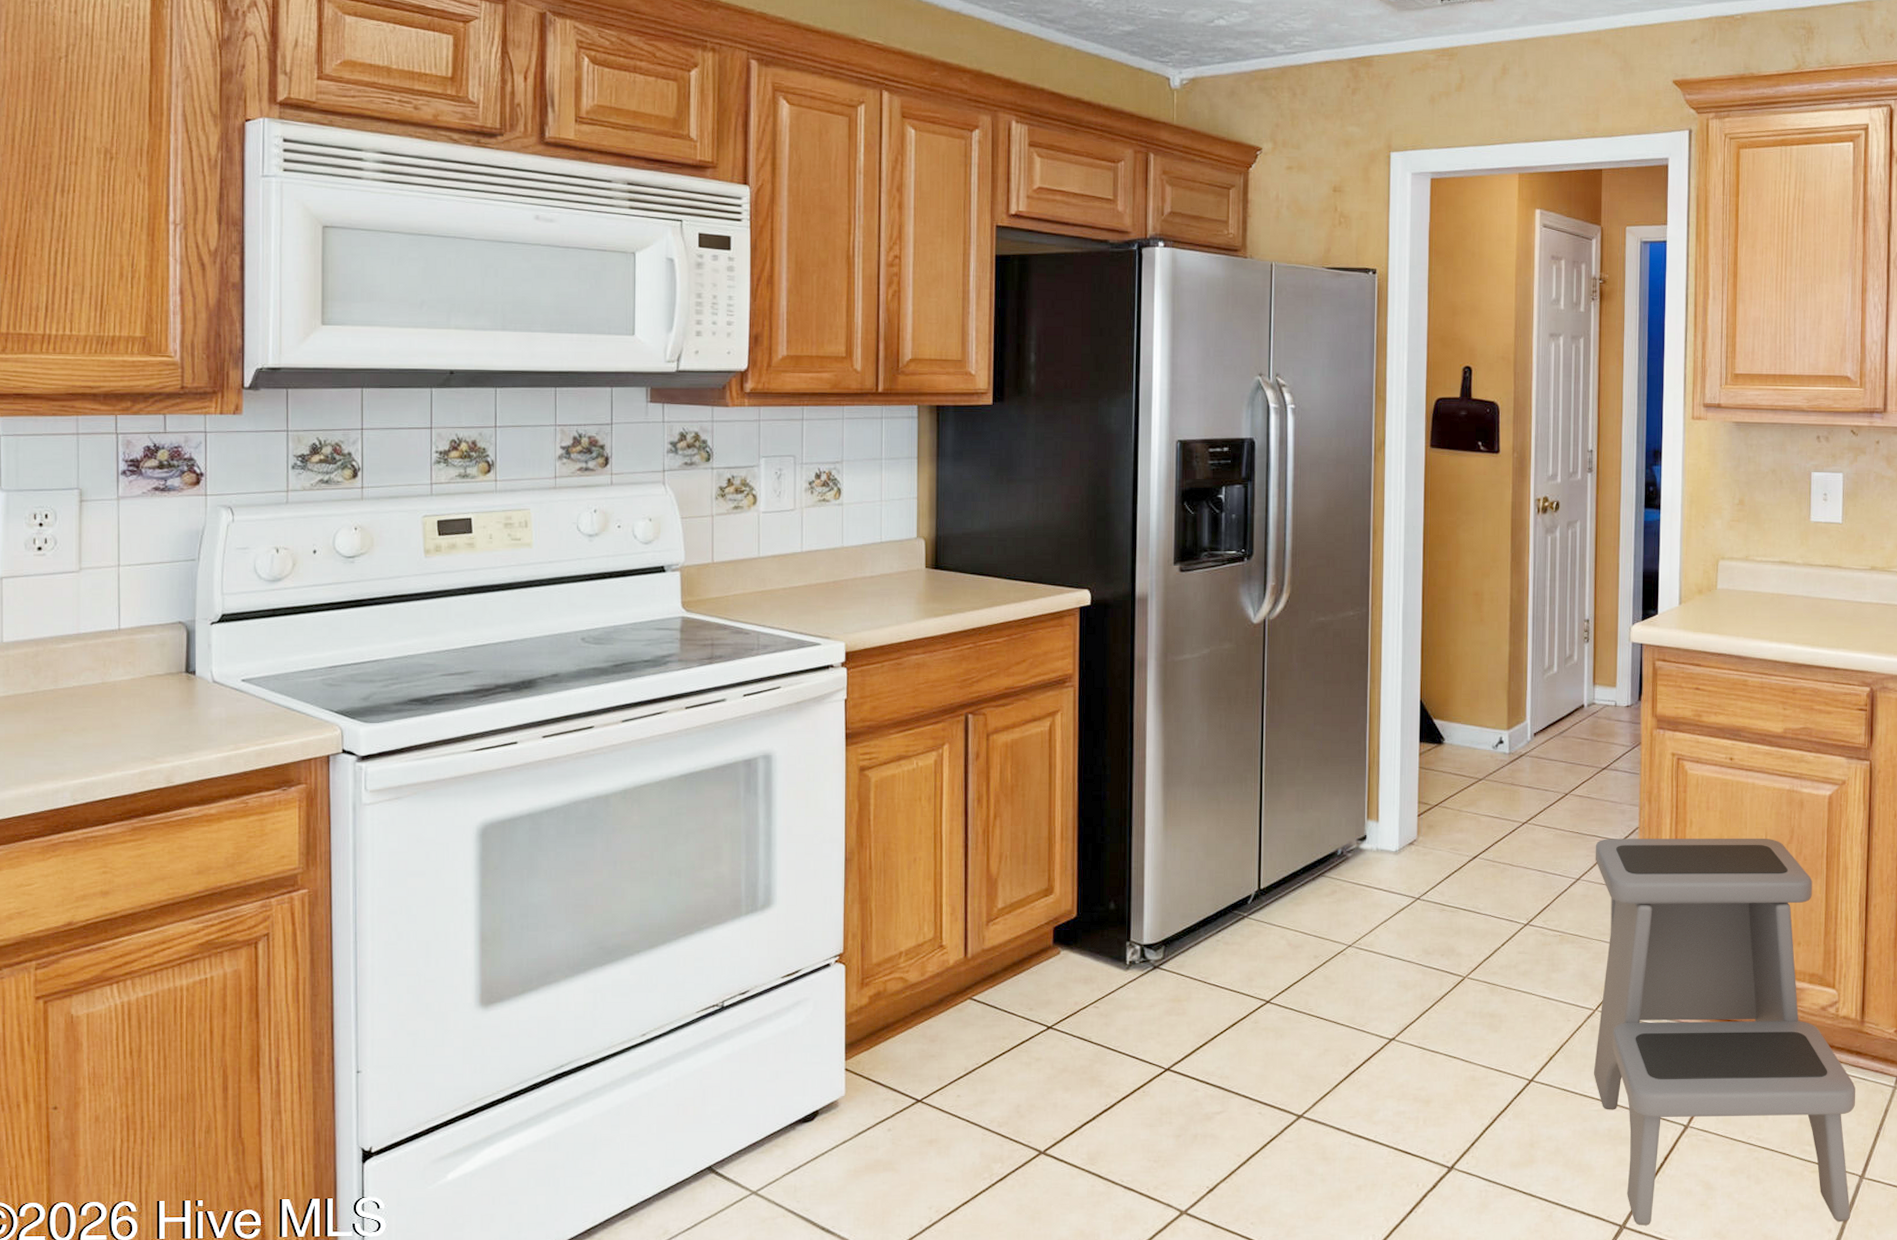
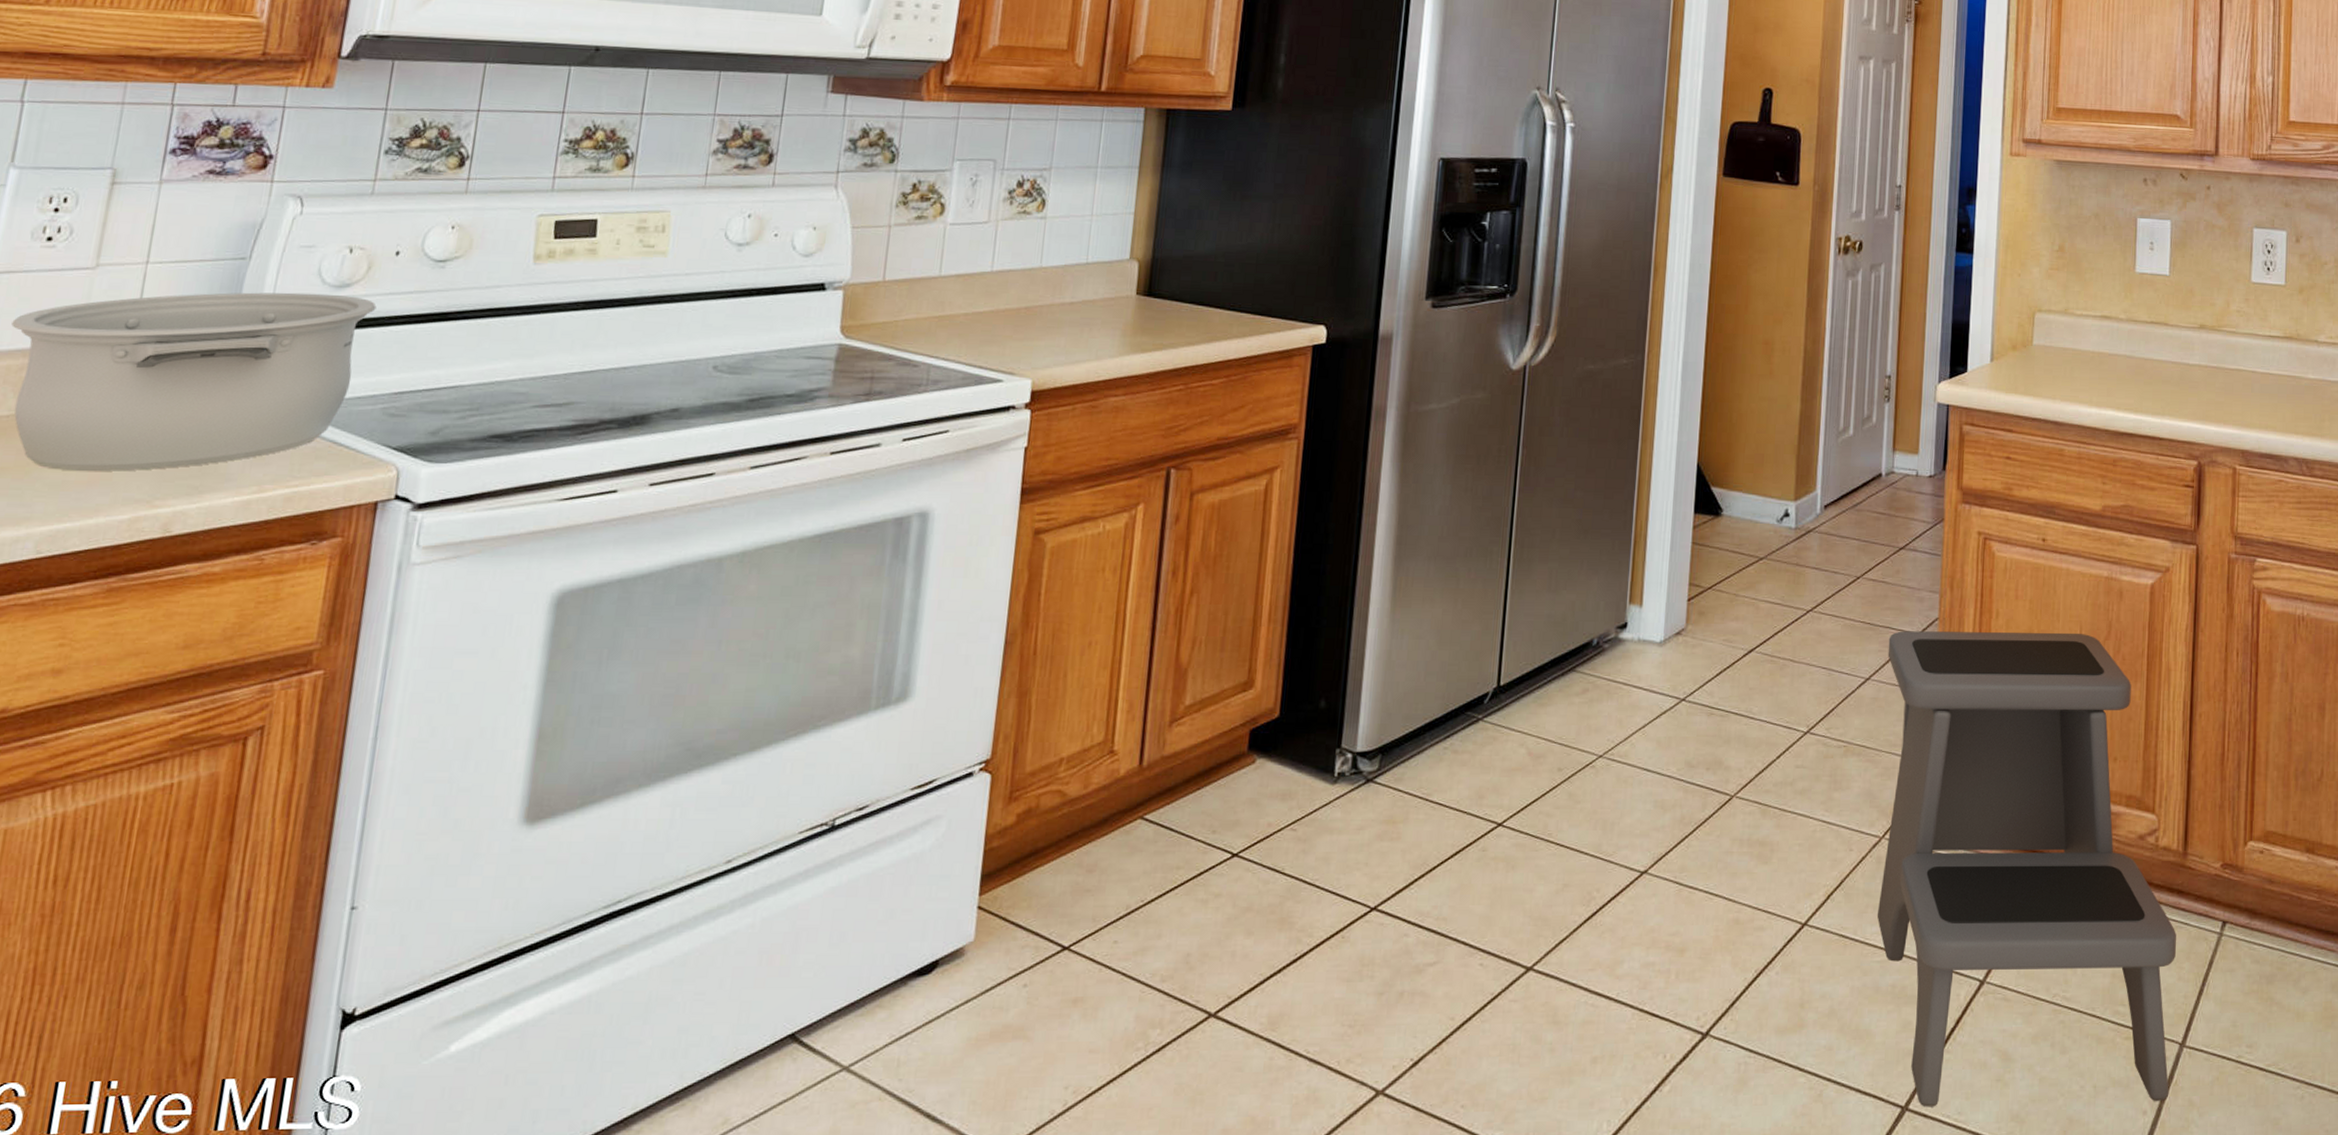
cooking pot: none [23,587,305,736] -> present [11,292,377,472]

